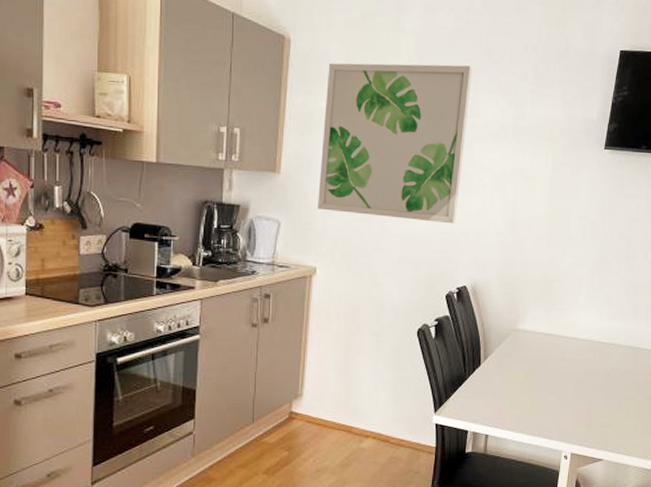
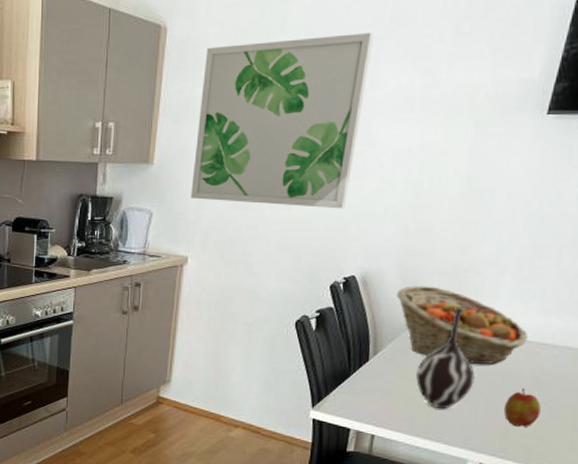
fruit basket: none [500,295,601,364] -> present [396,286,529,364]
vase: none [519,313,564,407] -> present [416,307,475,409]
apple: none [586,382,613,418] -> present [503,387,541,427]

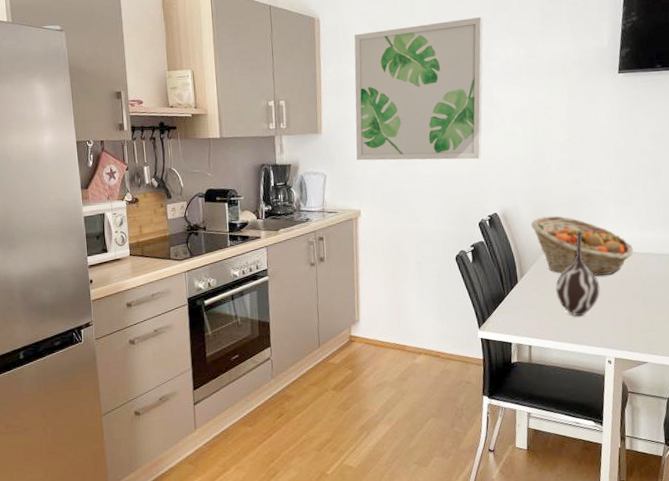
apple: present [503,387,541,427] -> none [625,290,653,324]

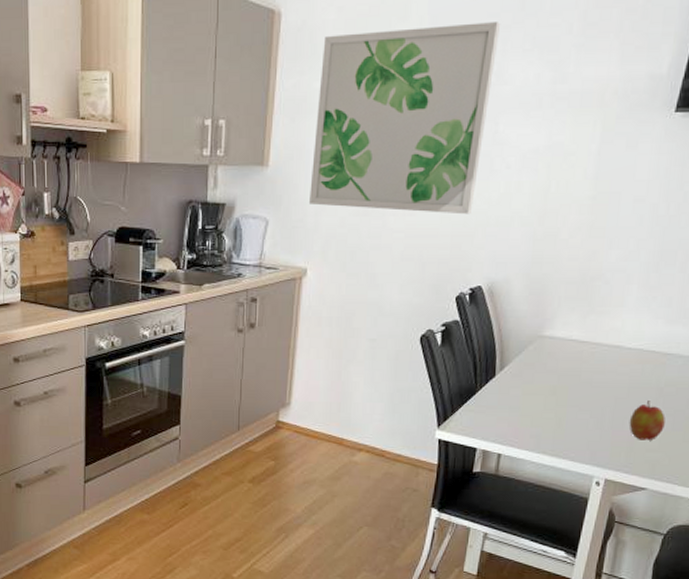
fruit basket: present [531,215,634,276] -> none [523,296,654,376]
vase: present [556,230,600,317] -> none [543,317,601,425]
apple: none [625,290,653,324] -> present [629,399,665,441]

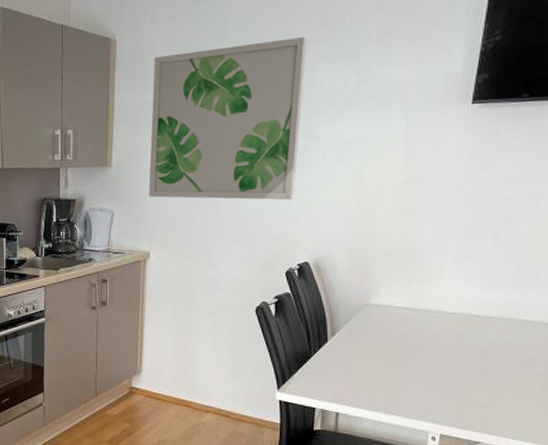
apple: present [629,399,665,441] -> none [458,359,492,397]

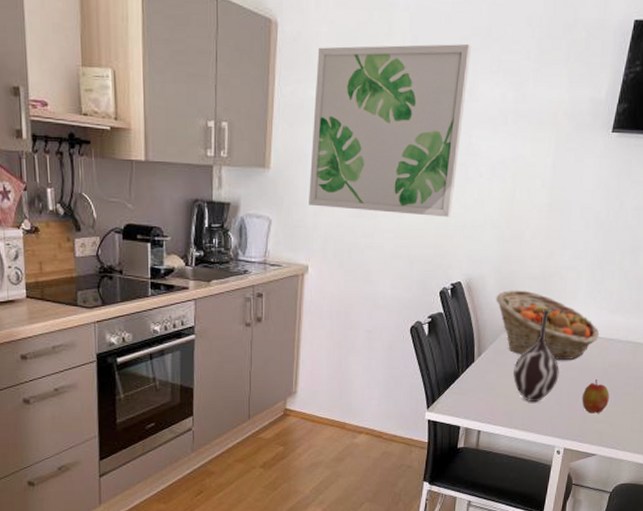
fruit basket: none [348,268,475,339] -> present [496,290,600,360]
vase: none [374,286,428,384] -> present [513,309,559,403]
apple: none [458,359,492,397] -> present [581,378,609,414]

